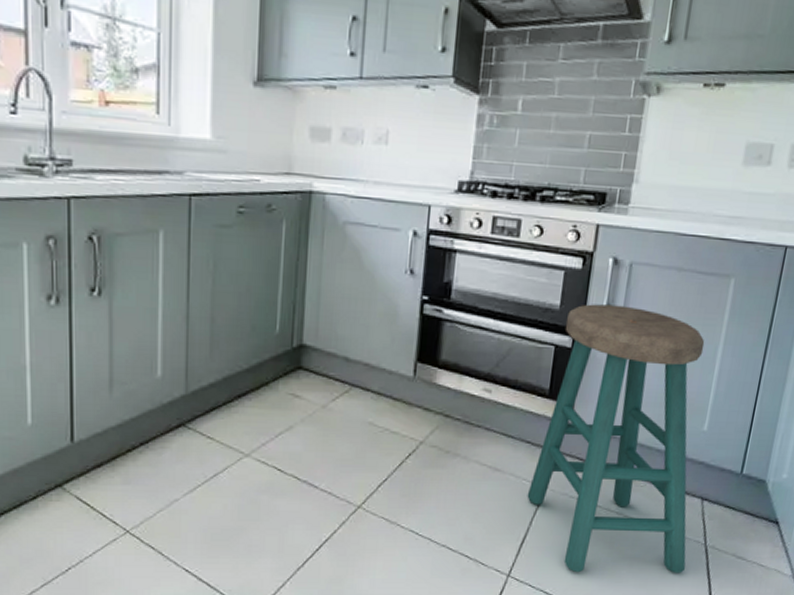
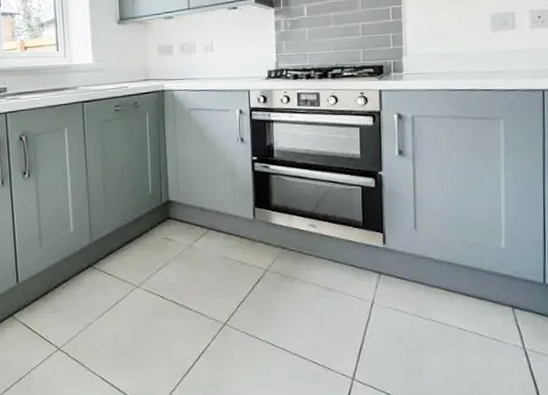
stool: present [527,304,705,573] -> none [358,150,510,376]

